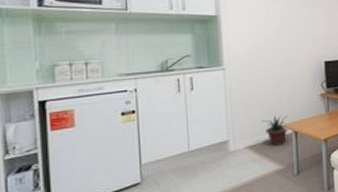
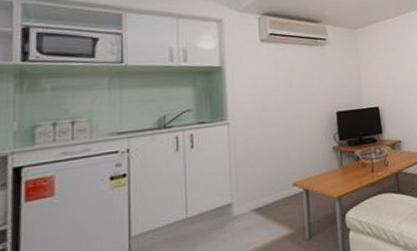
potted plant: present [261,115,288,146] -> none [269,172,299,207]

